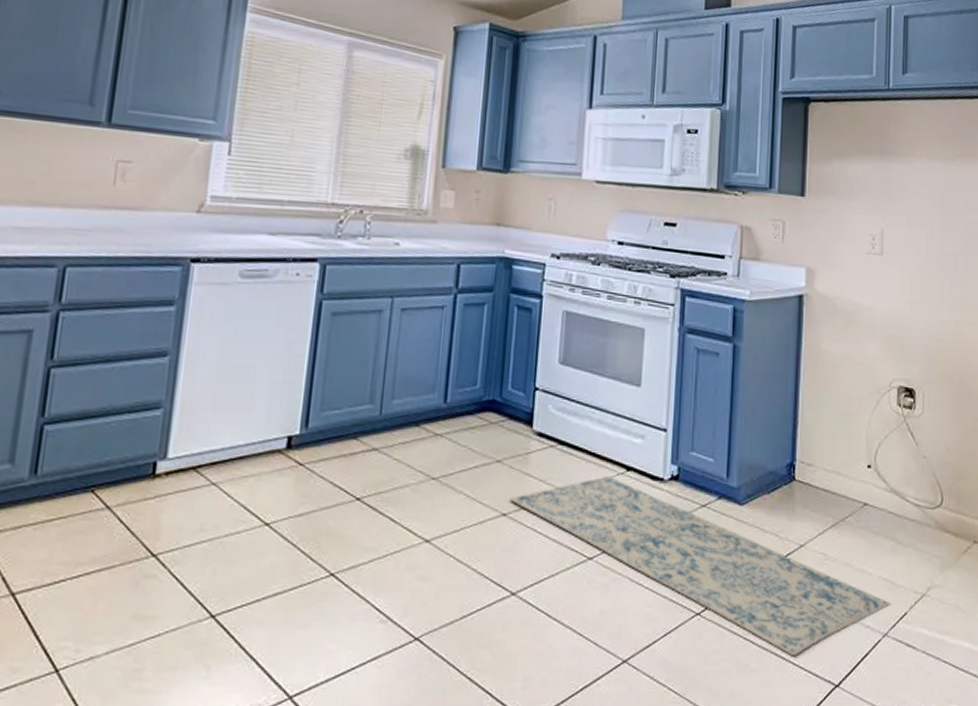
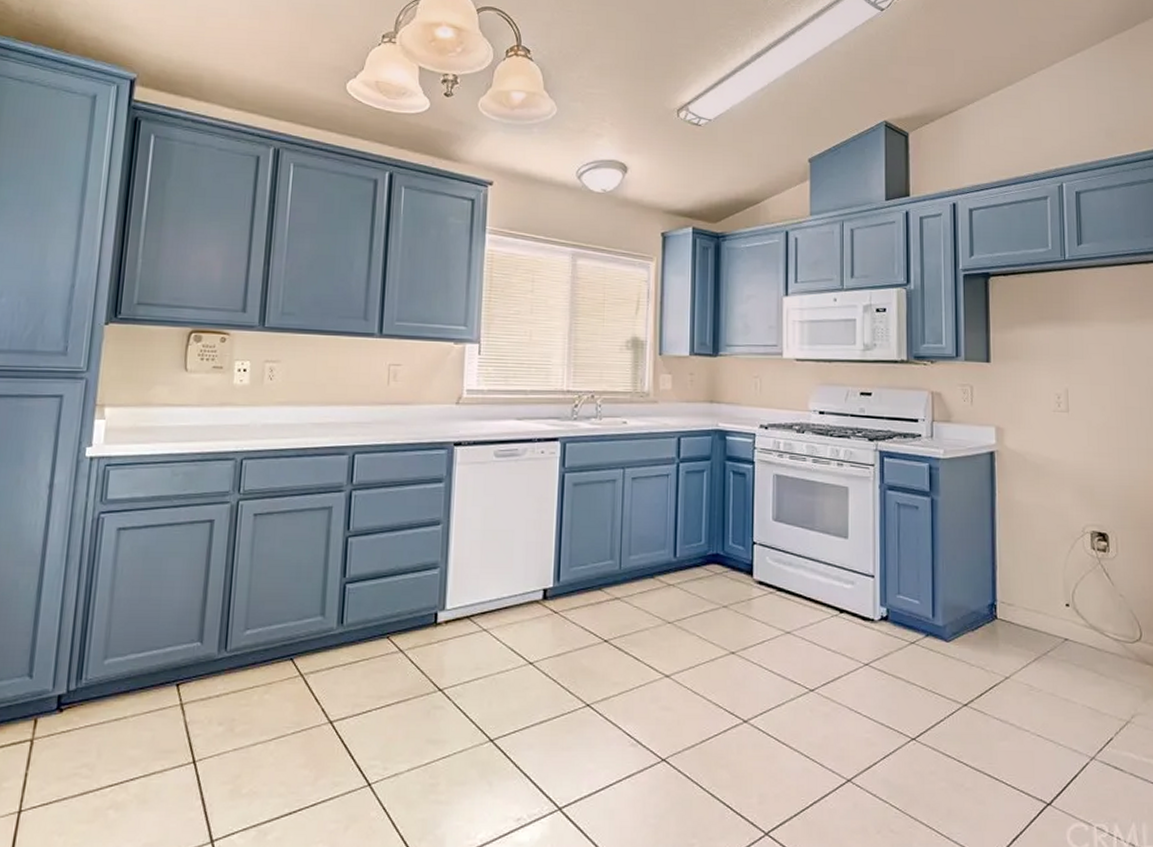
rug: present [509,475,891,657] -> none [736,617,1096,778]

